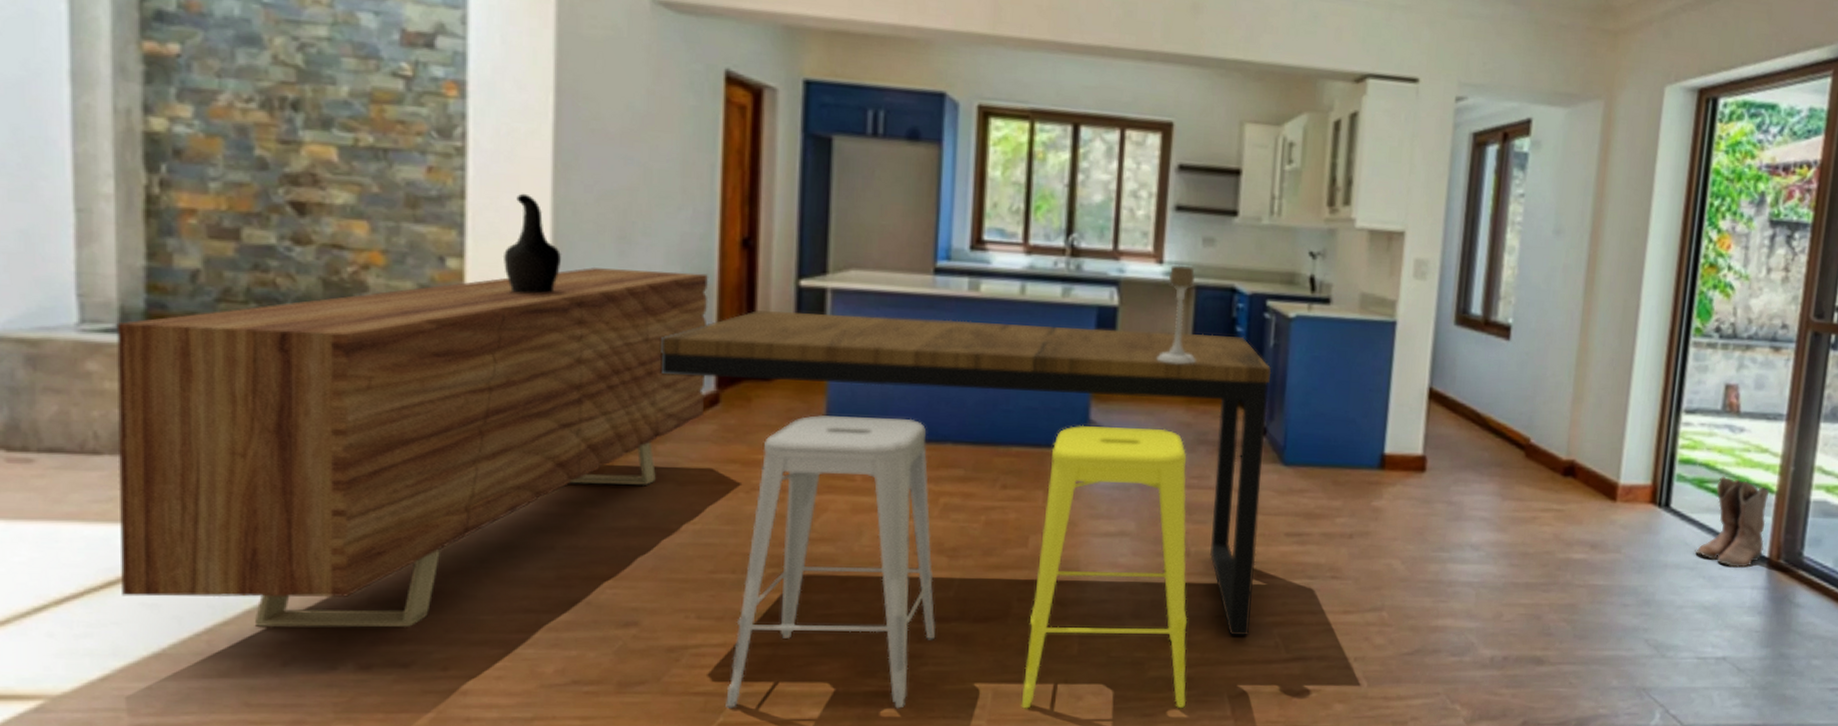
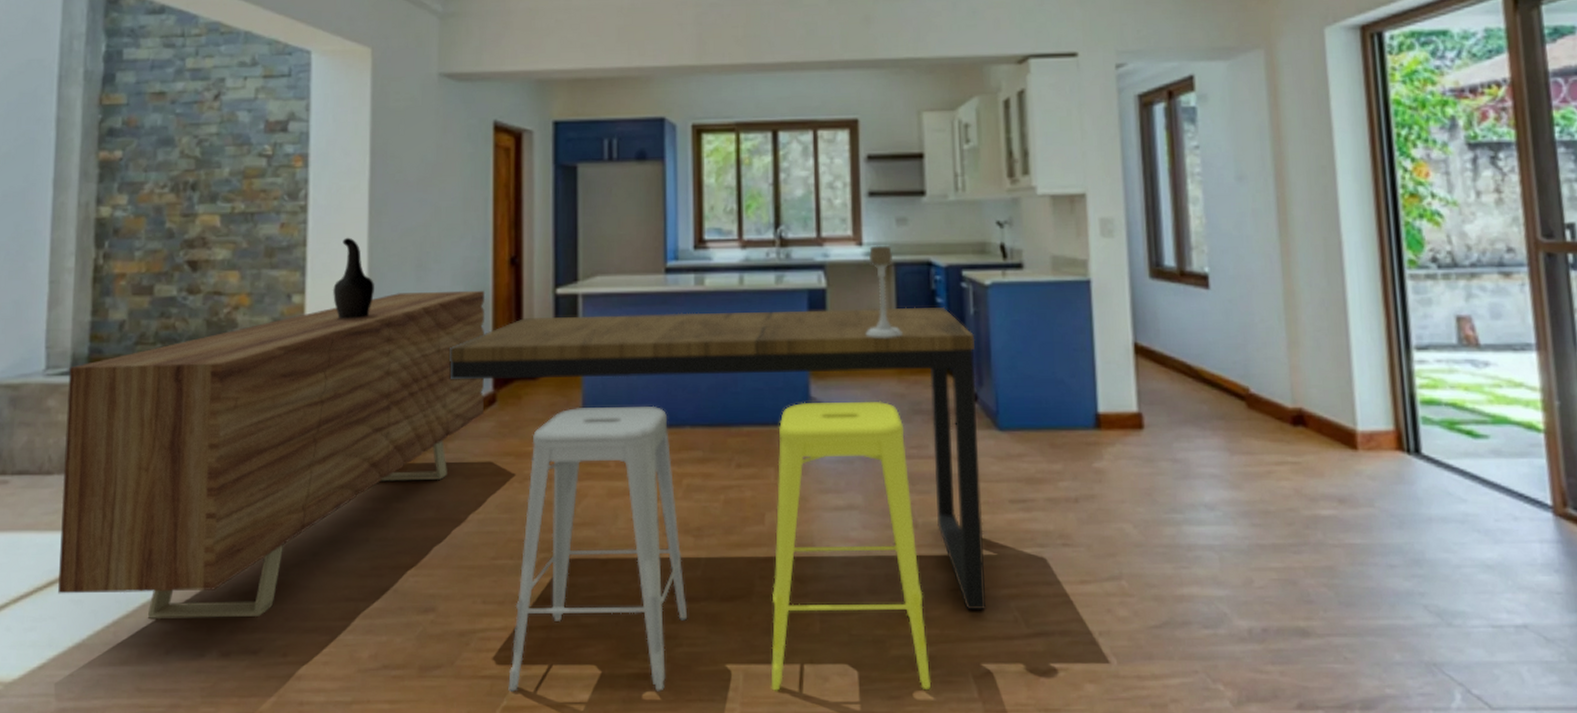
boots: present [1695,476,1771,568] -> none [1461,416,1544,519]

